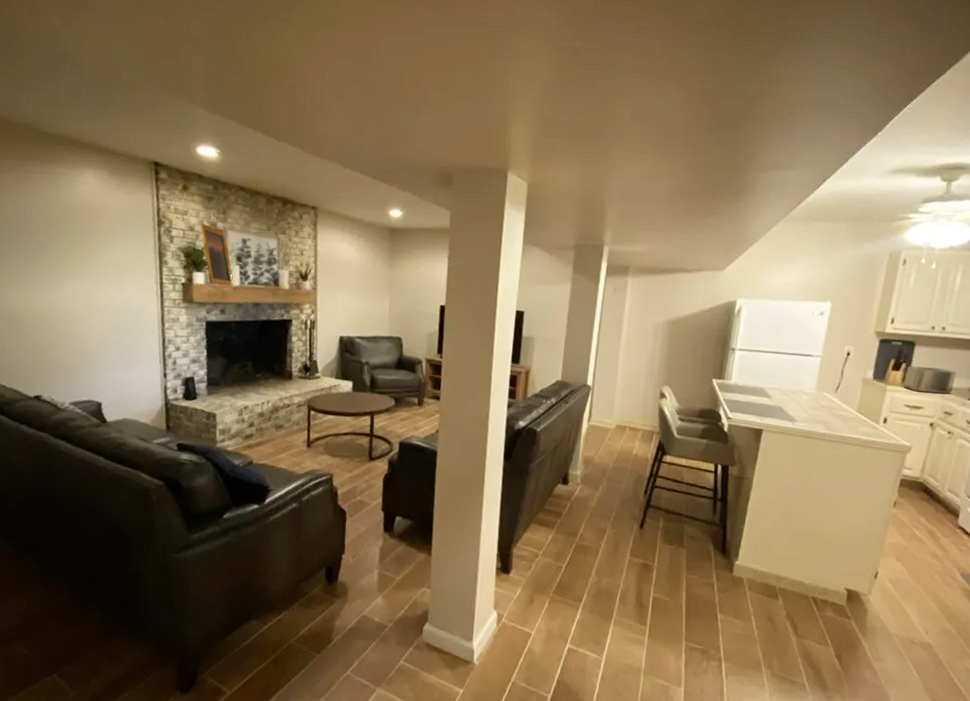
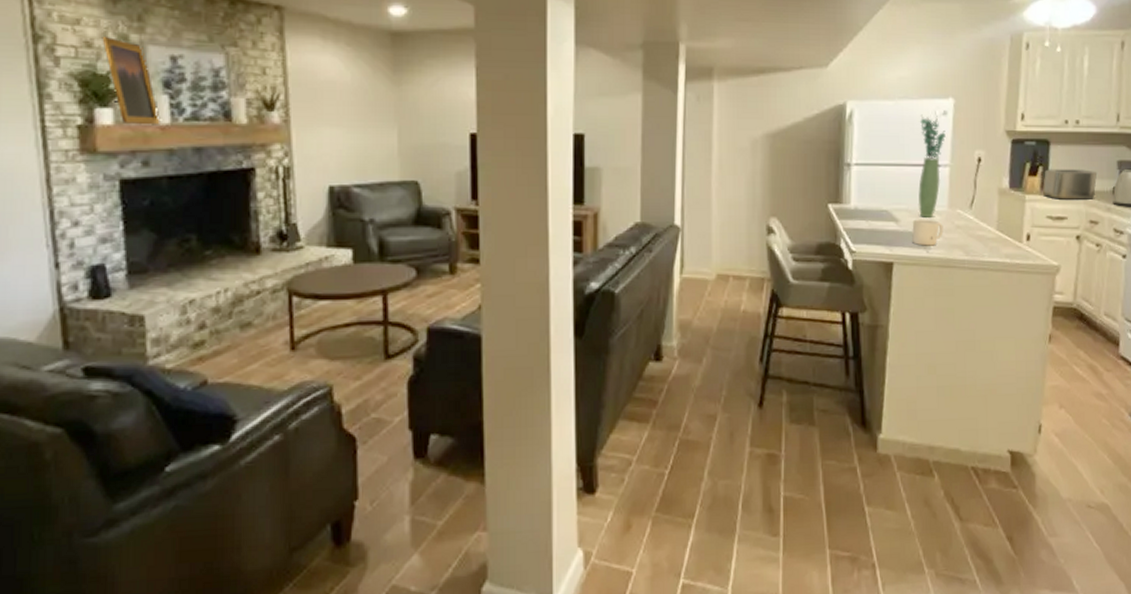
mug: none [781,397,810,420] -> present [912,219,944,246]
vase: none [789,313,821,397] -> present [918,114,946,217]

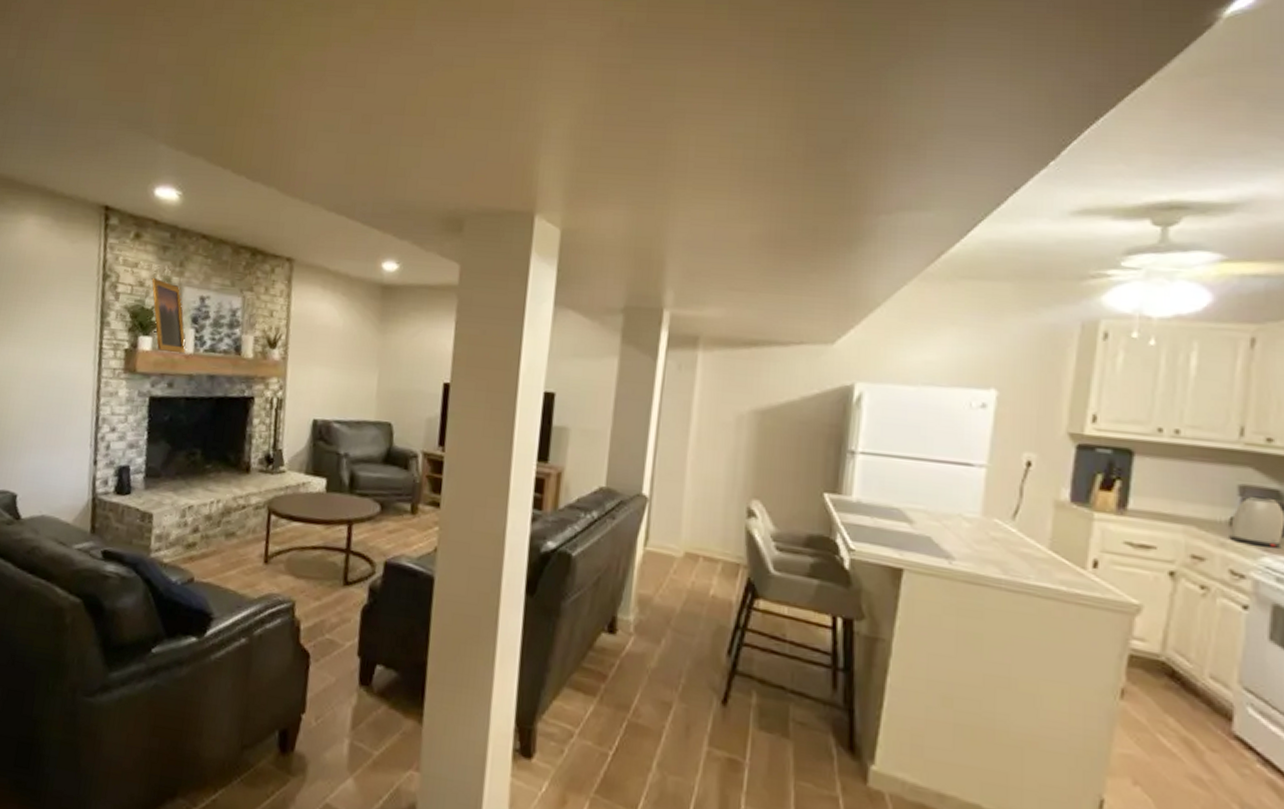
mug: present [912,219,944,246] -> none [930,522,974,557]
vase: present [918,114,946,217] -> none [940,404,983,524]
toaster: present [1043,169,1098,199] -> none [1121,484,1206,529]

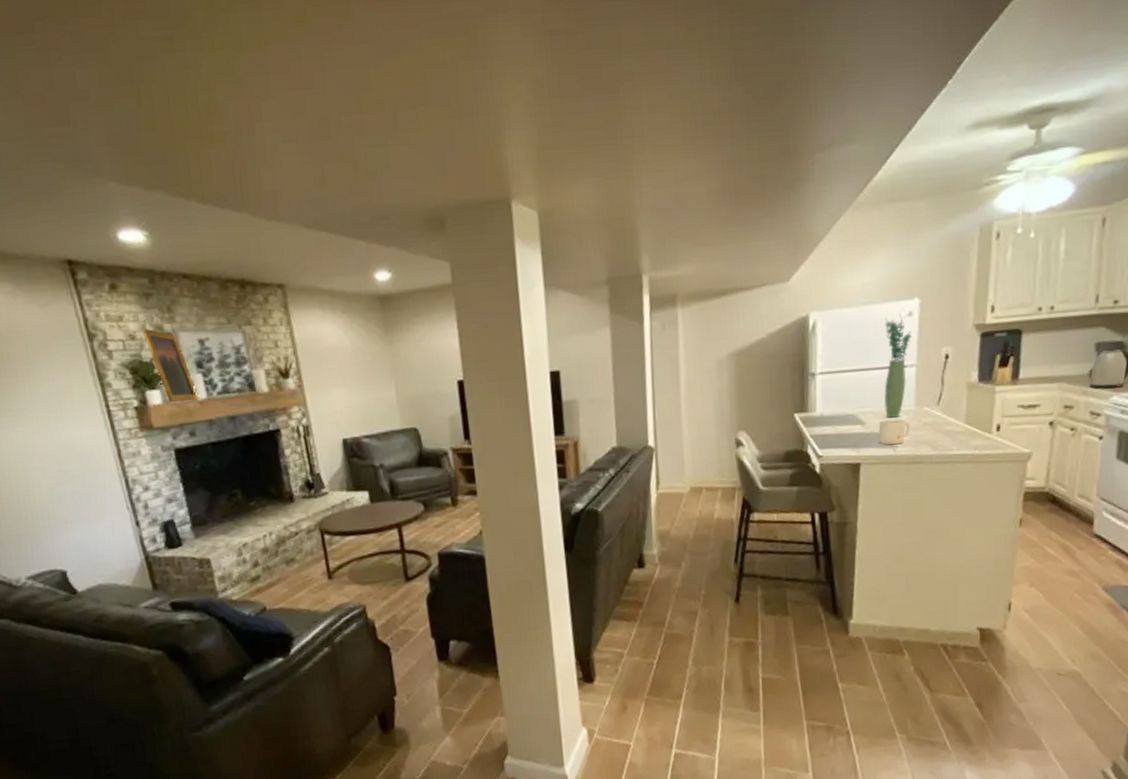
mug: none [930,522,974,557] -> present [878,419,910,446]
vase: none [940,404,983,524] -> present [884,317,911,418]

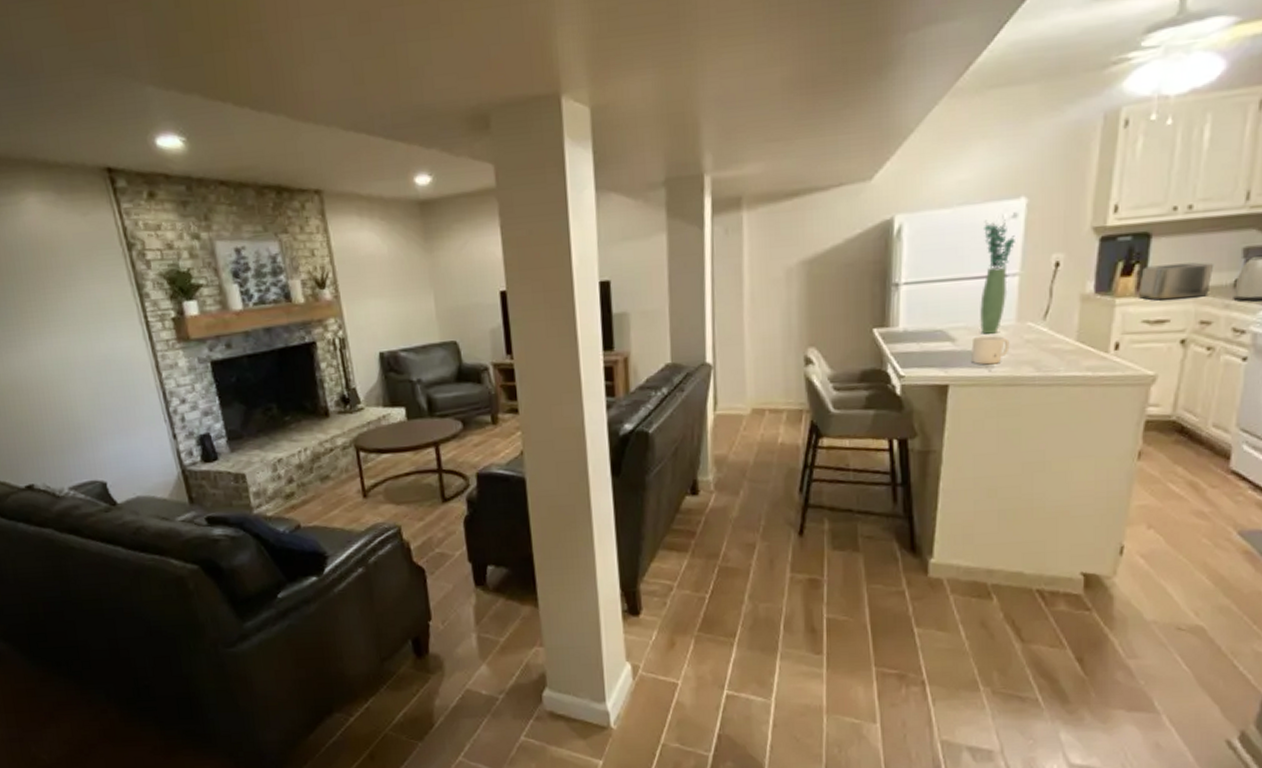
picture frame: present [142,328,199,402] -> none [179,237,235,313]
toaster: none [1014,355,1073,388] -> present [1139,262,1214,301]

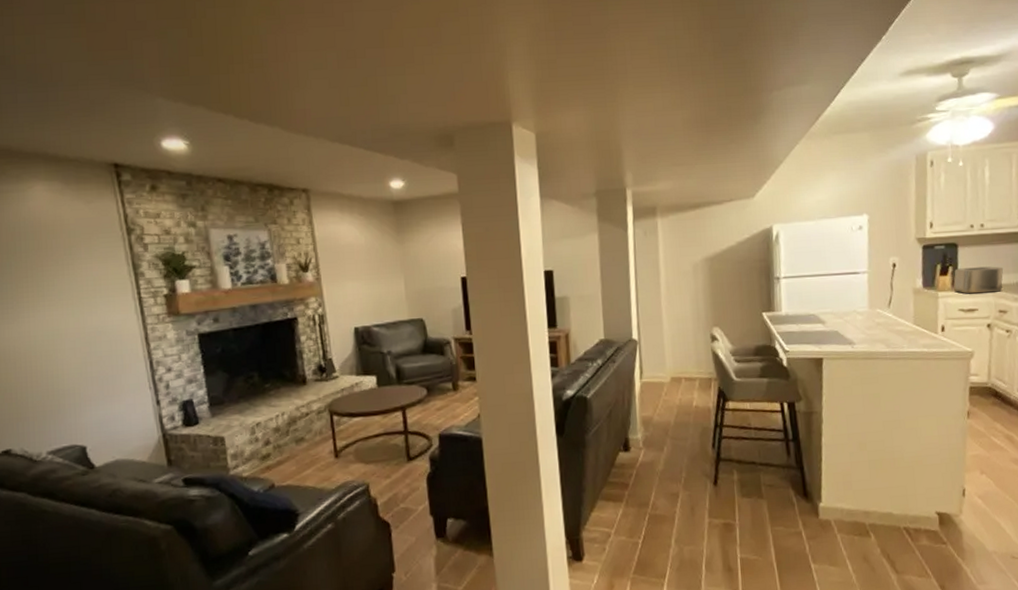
mug: present [971,335,1010,365] -> none [837,319,866,343]
vase: present [979,220,1015,334] -> none [838,230,862,318]

